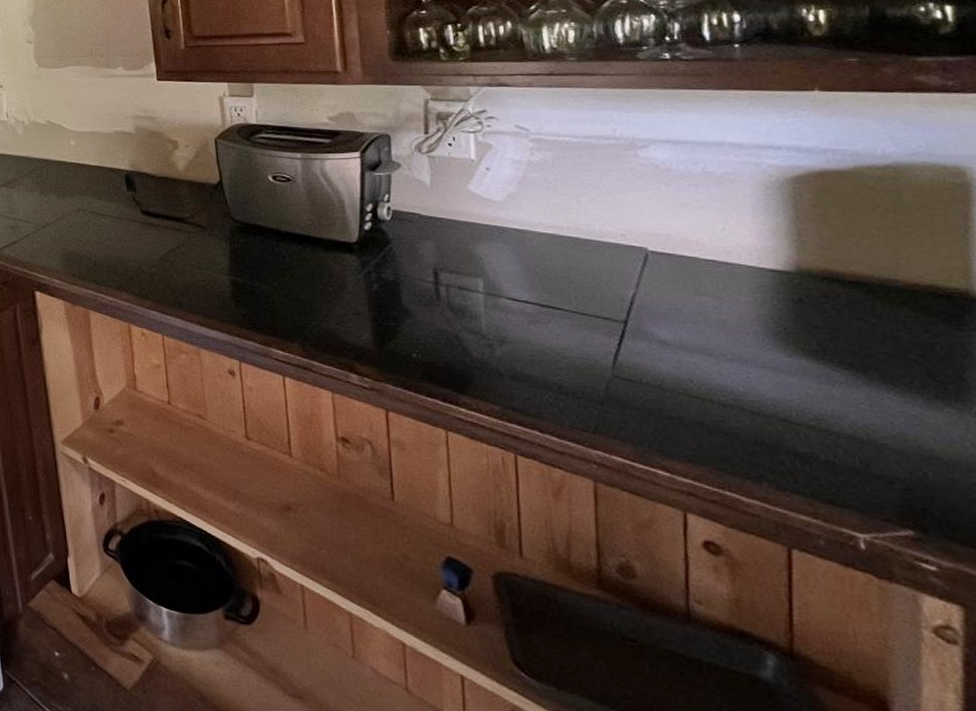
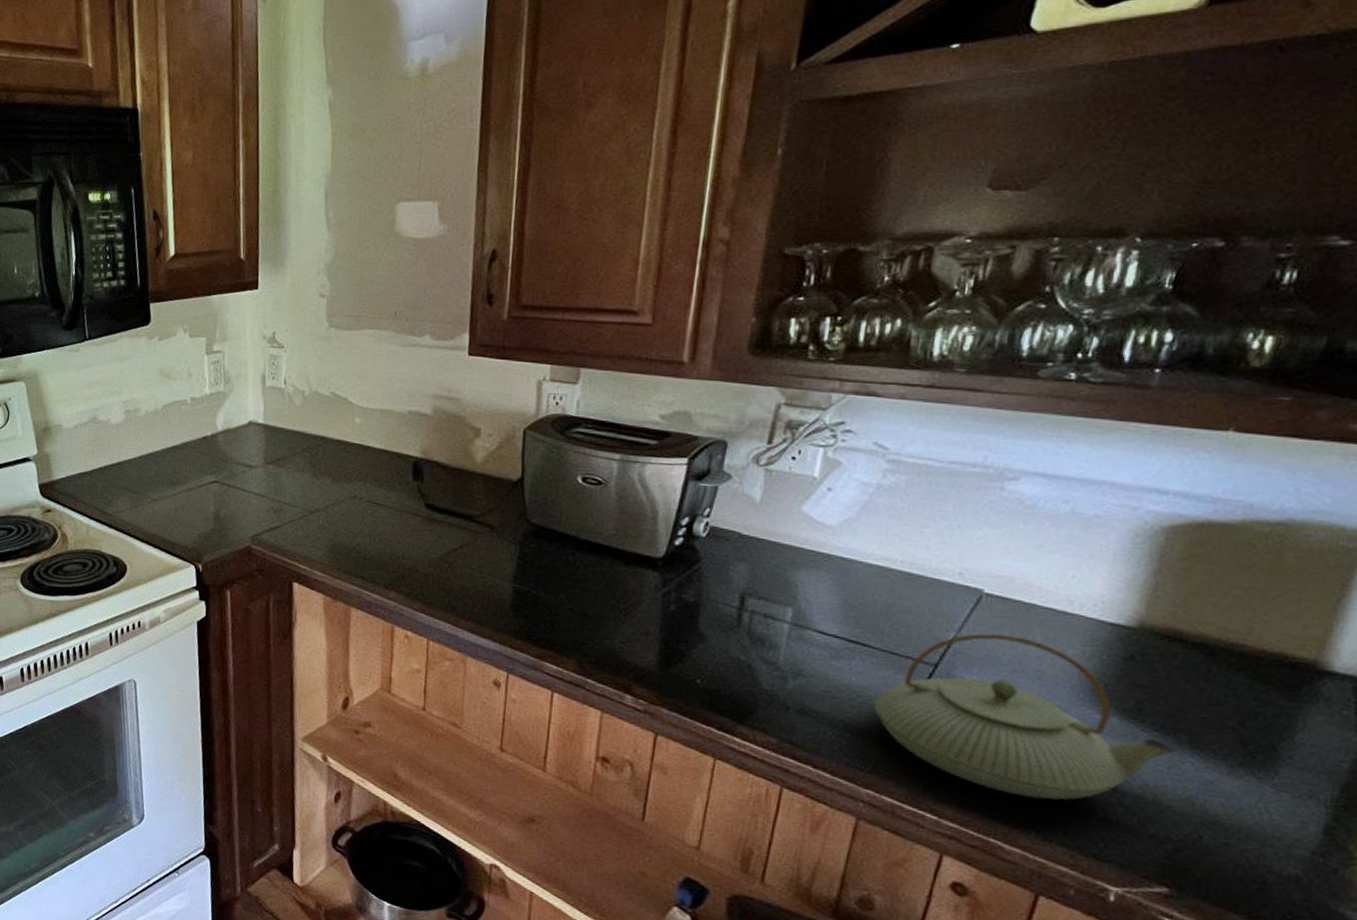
teapot: none [578,288,873,448] -> present [873,633,1178,801]

